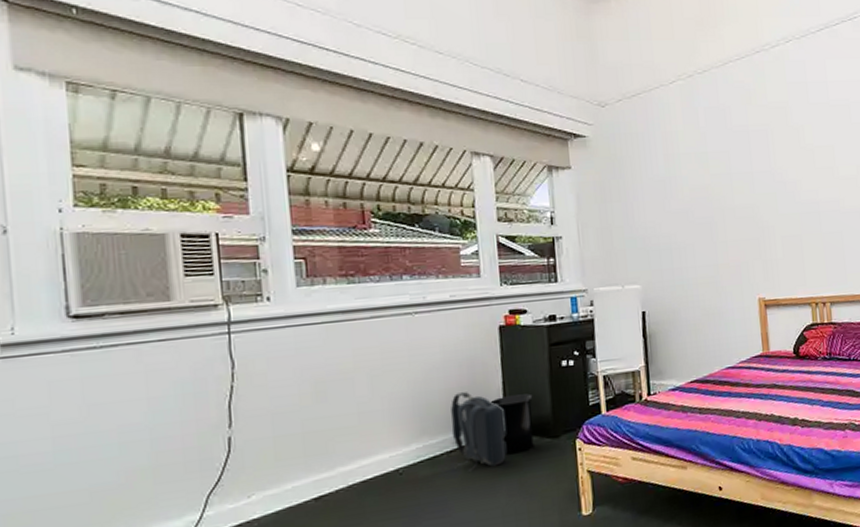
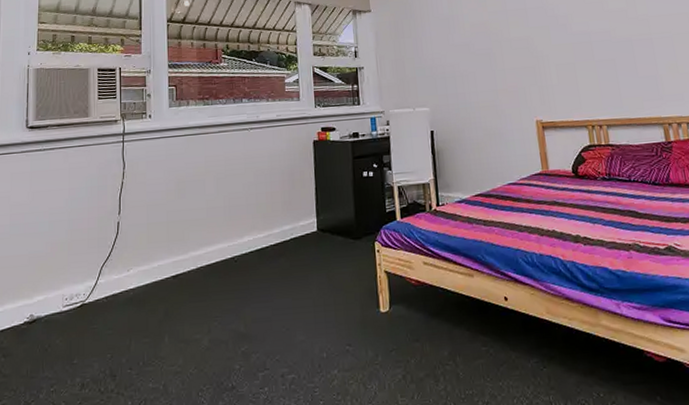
backpack: present [451,392,507,473] -> none [275,195,319,265]
waste bin: present [490,393,534,455] -> none [305,199,340,251]

